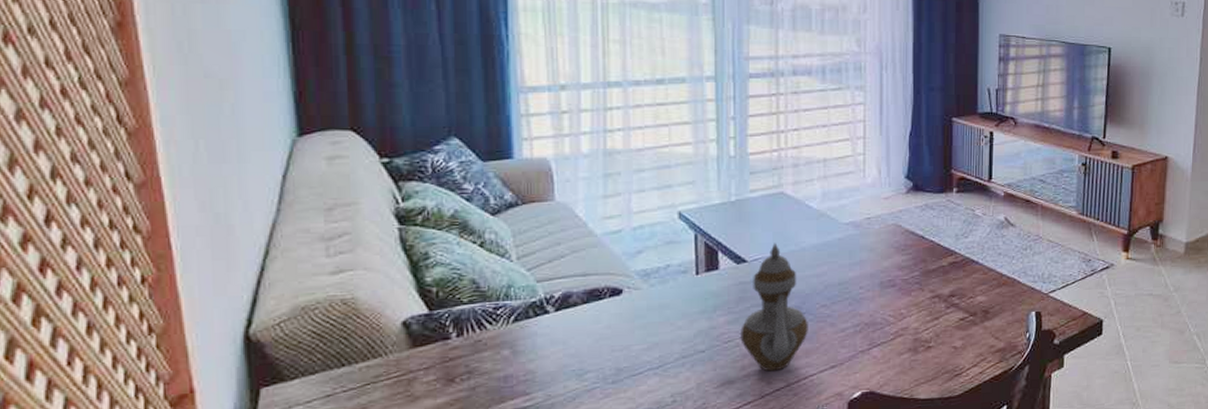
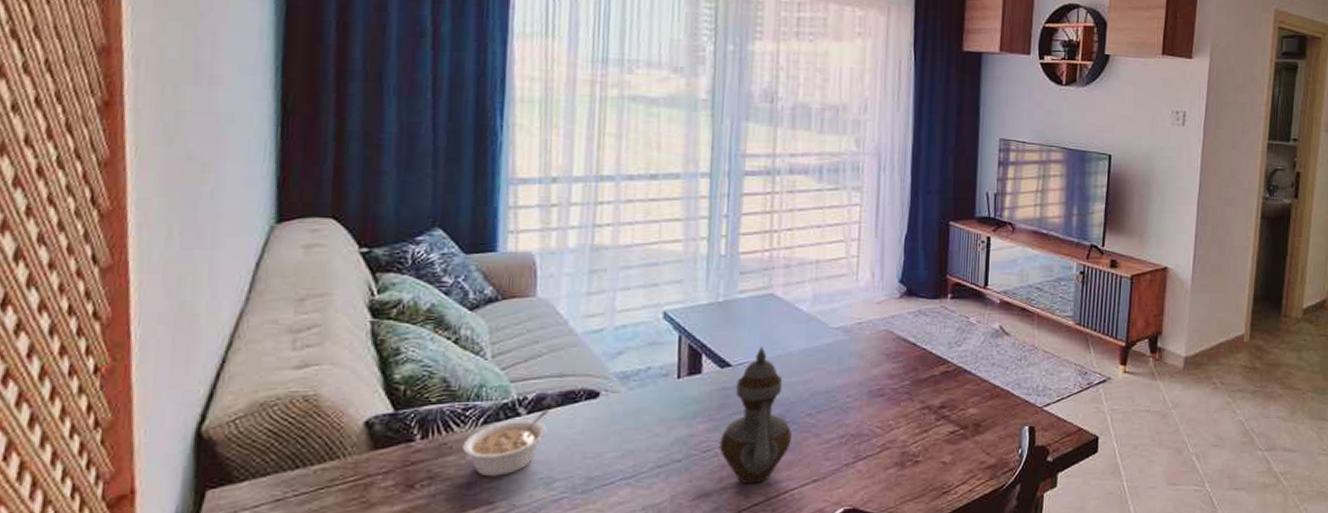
legume: none [497,307,576,370] -> present [462,409,549,477]

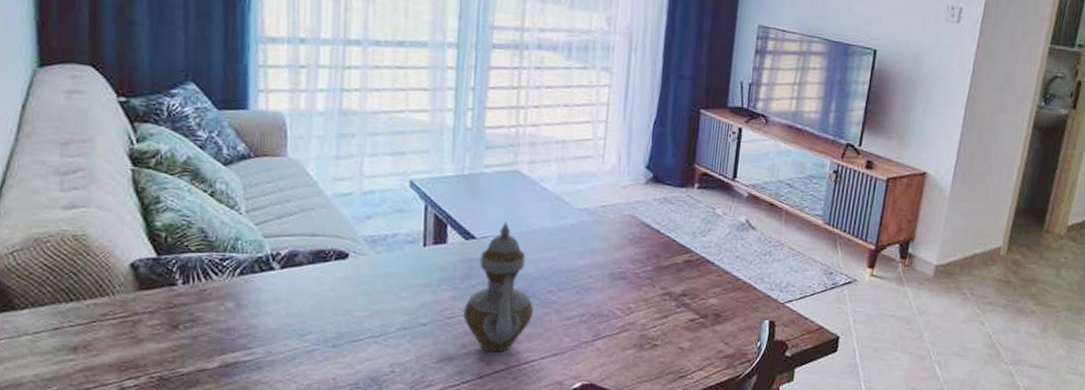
legume: present [462,409,549,477] -> none [221,266,301,325]

